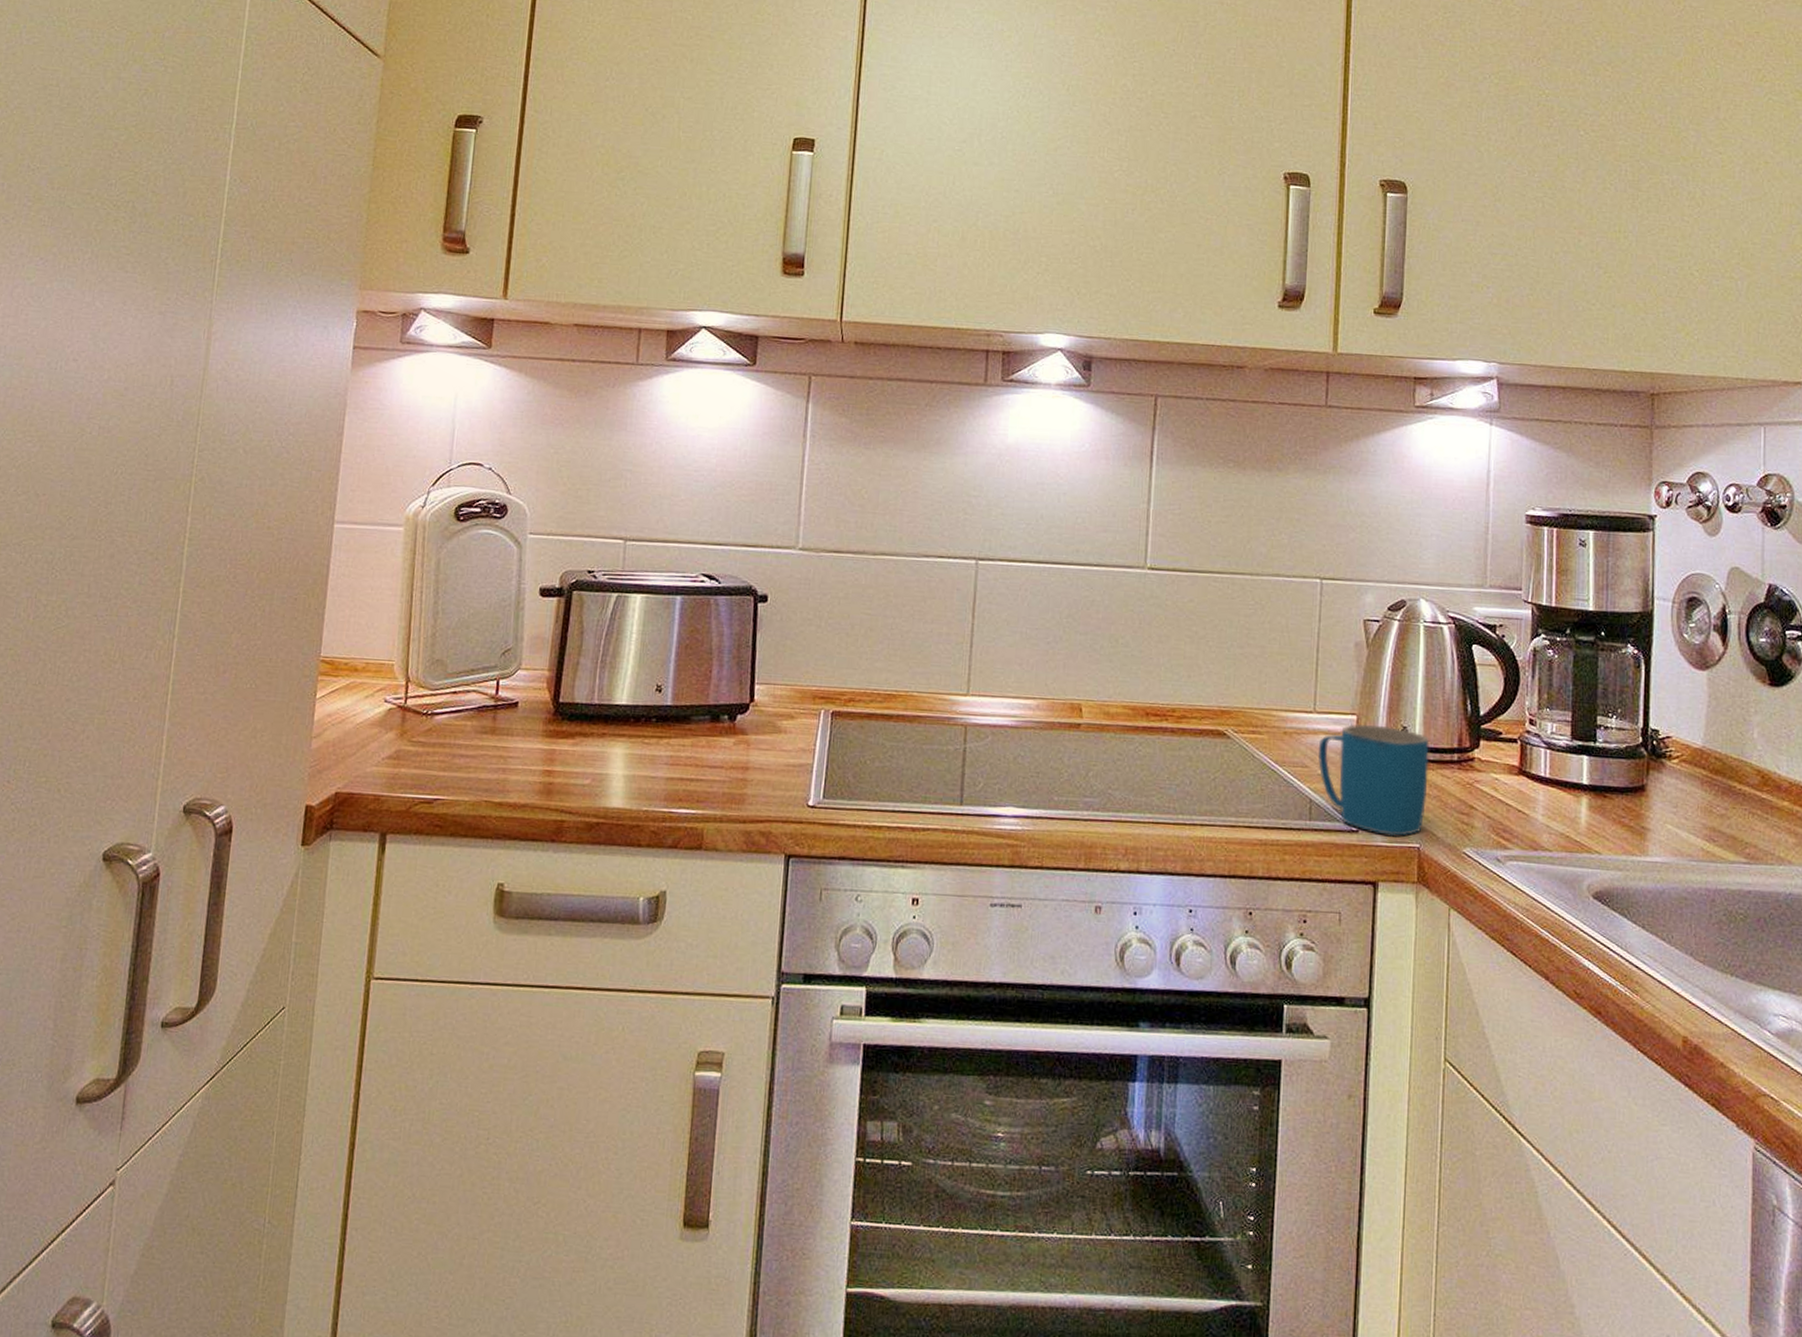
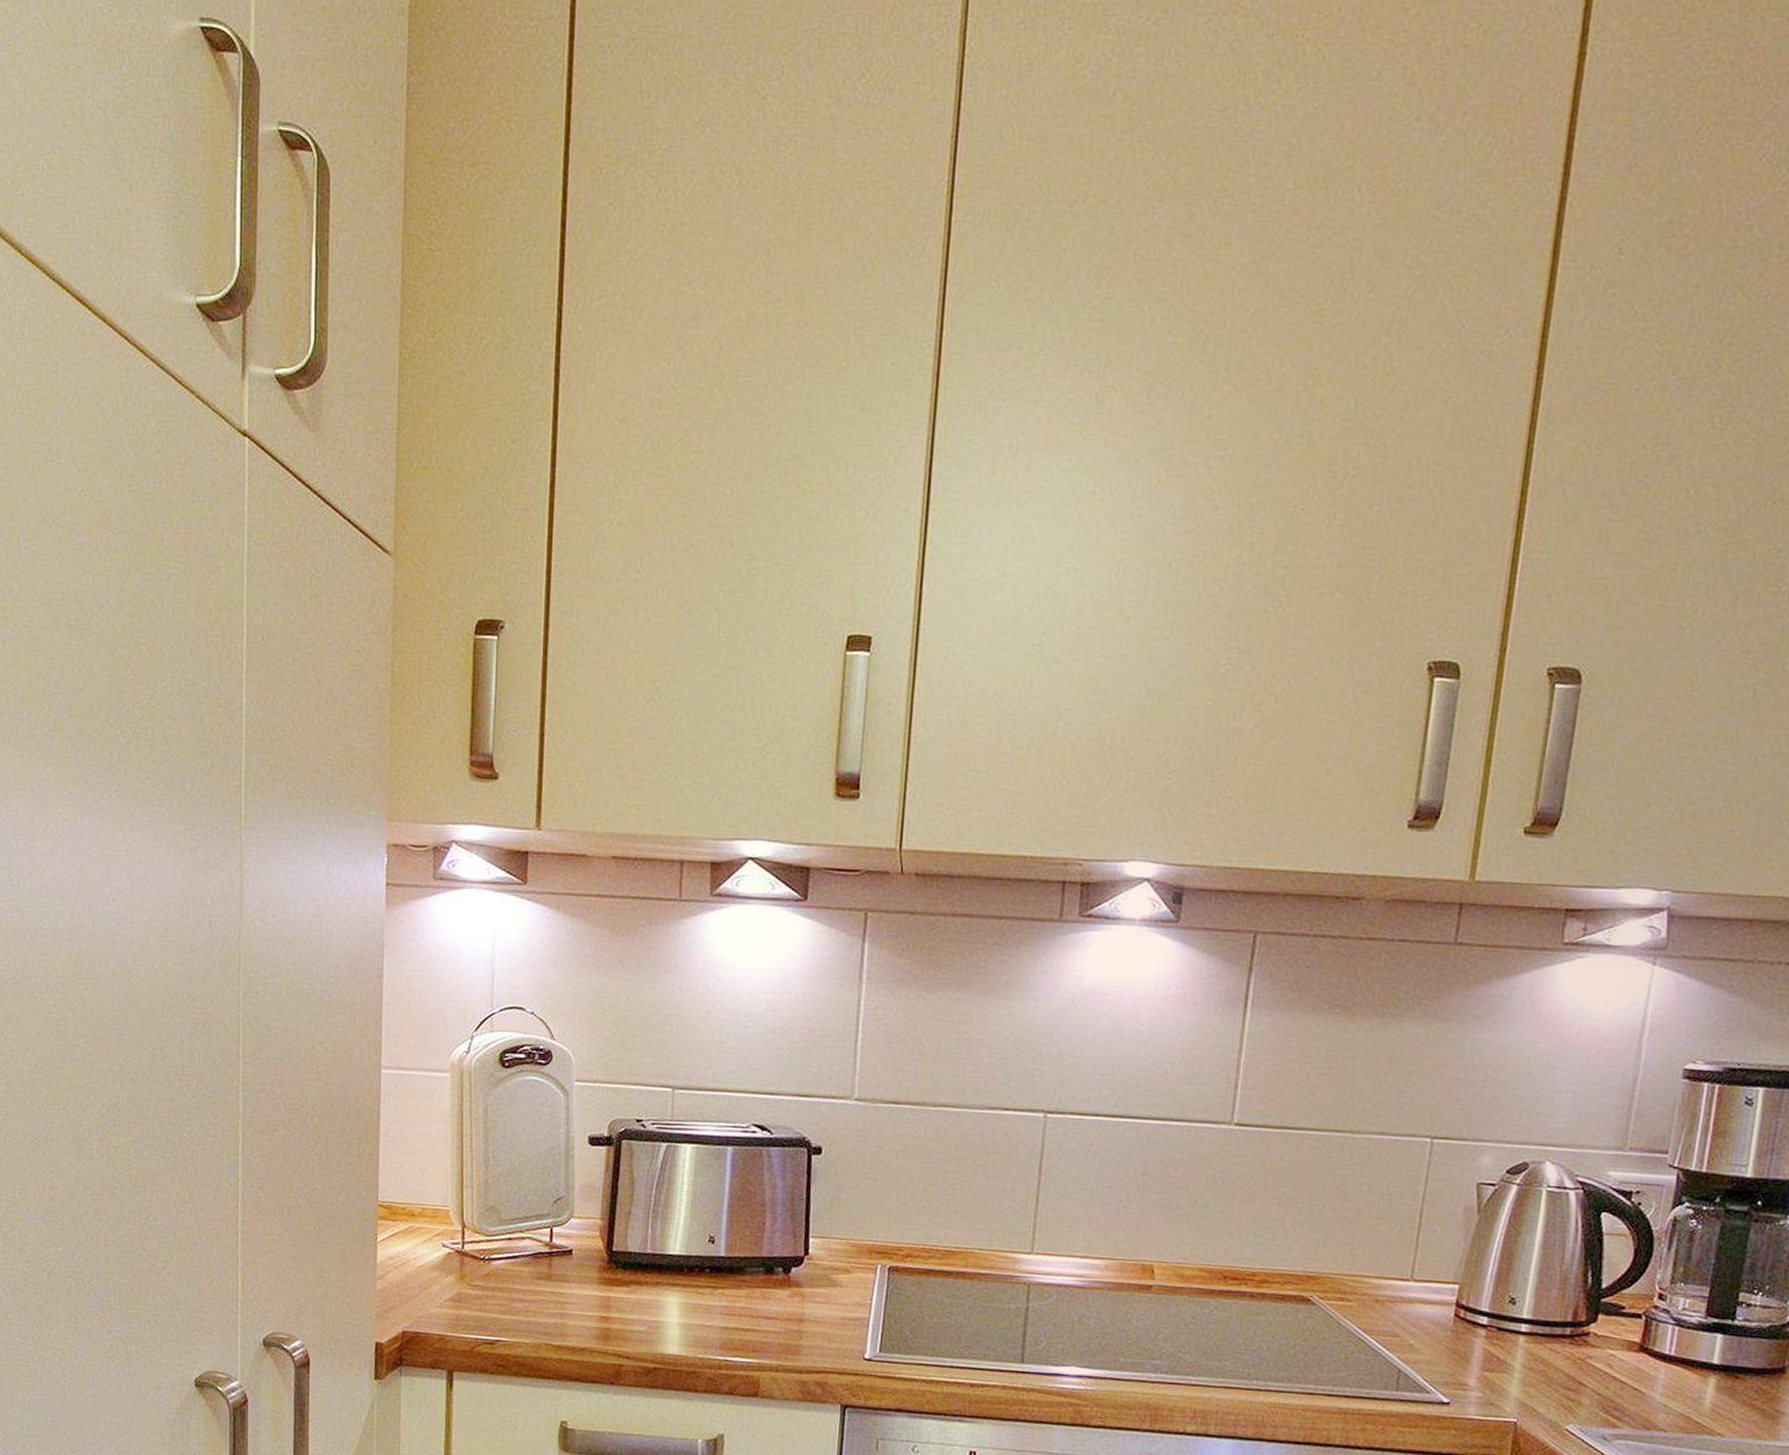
mug: present [1318,724,1430,837] -> none [1411,1294,1540,1411]

